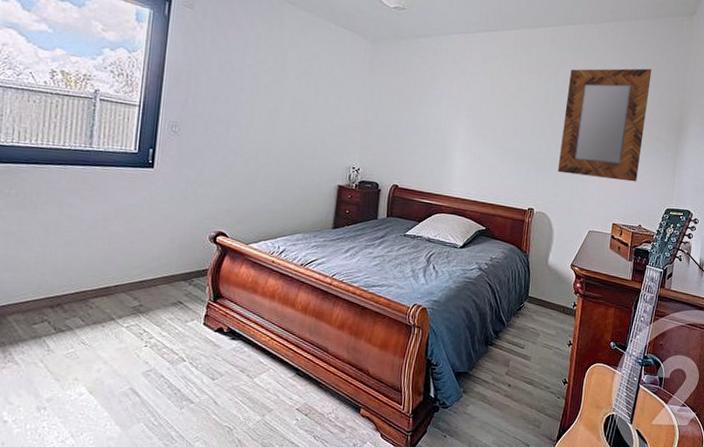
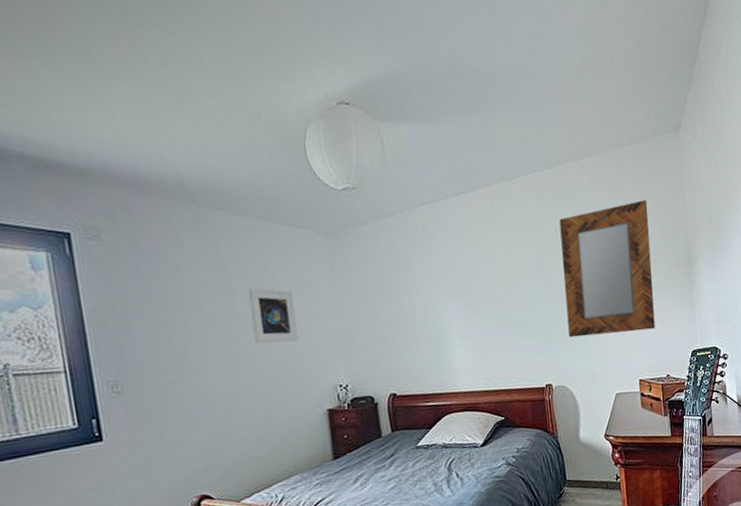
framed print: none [293,71,333,123] -> present [248,288,298,344]

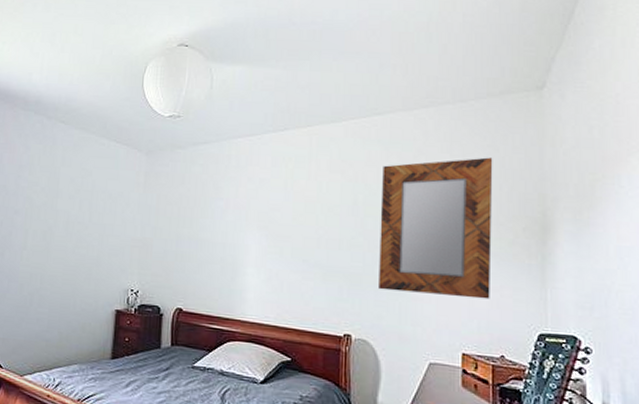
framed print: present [248,288,298,344] -> none [67,190,107,243]

